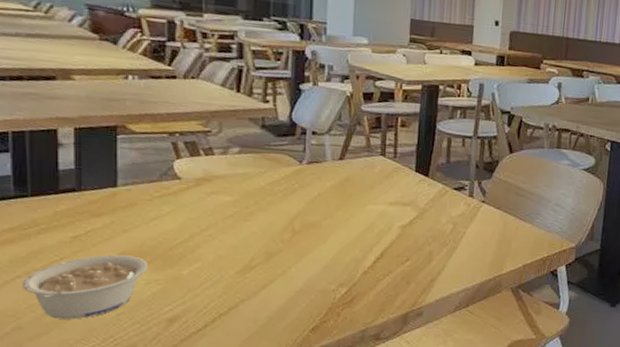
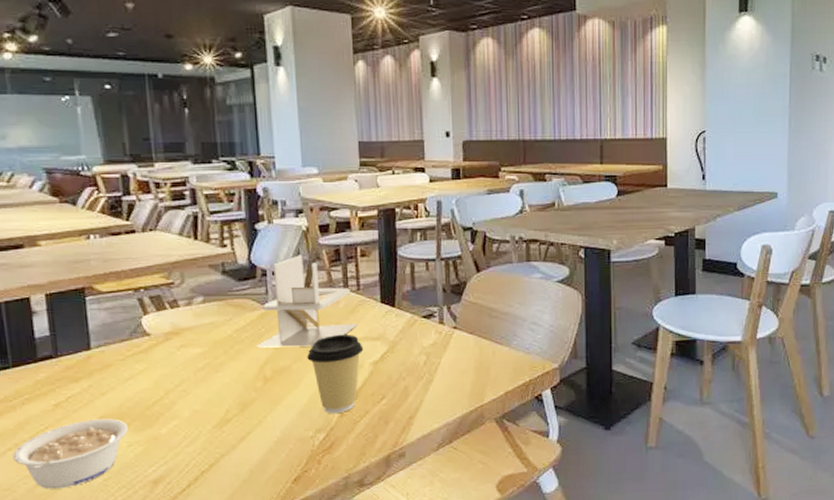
napkin holder: none [289,118,391,206] -> present [257,255,358,348]
coffee cup: none [337,196,394,271] -> present [307,334,364,414]

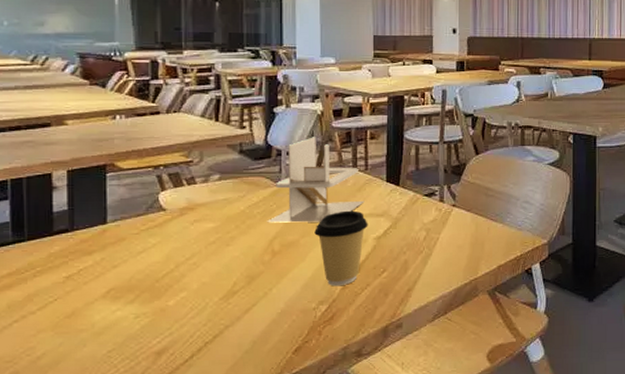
legume: present [13,419,128,489] -> none [19,291,136,361]

